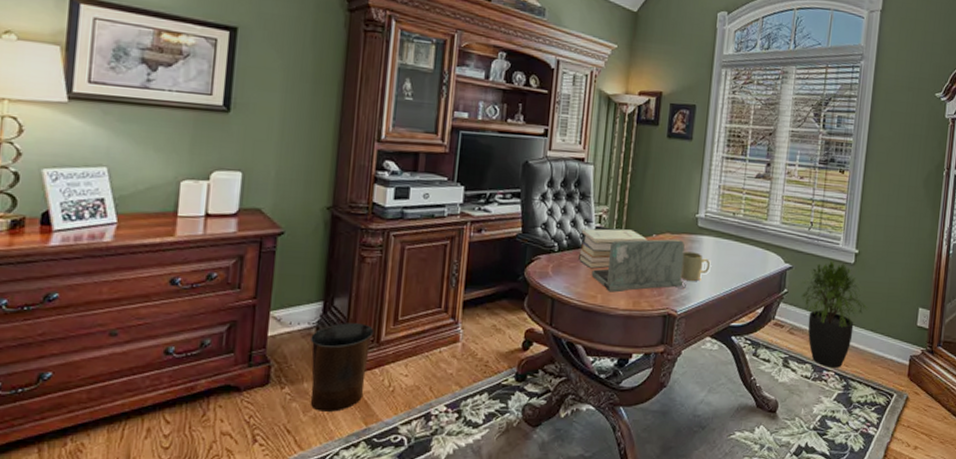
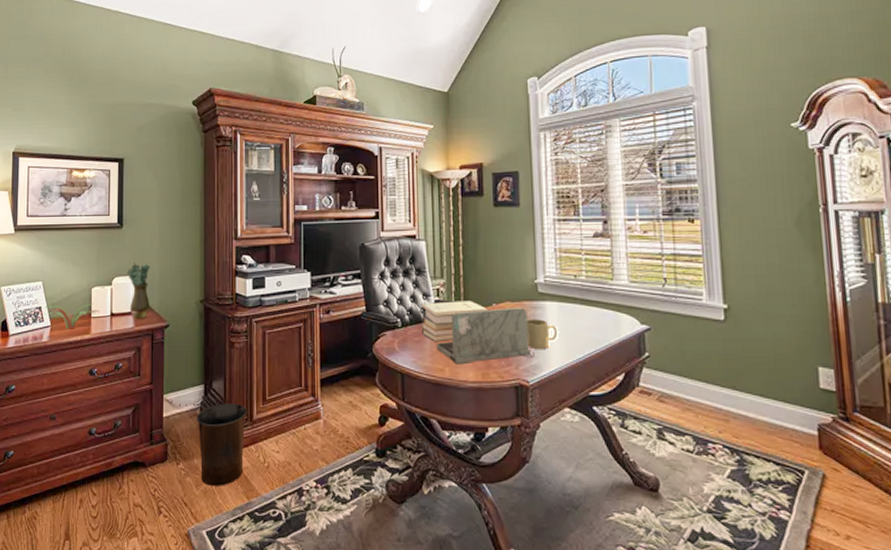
plant: none [110,197,190,229] -> present [45,303,100,329]
vase: none [231,155,264,223] -> present [126,262,151,319]
potted plant: present [800,260,869,368] -> none [665,318,753,440]

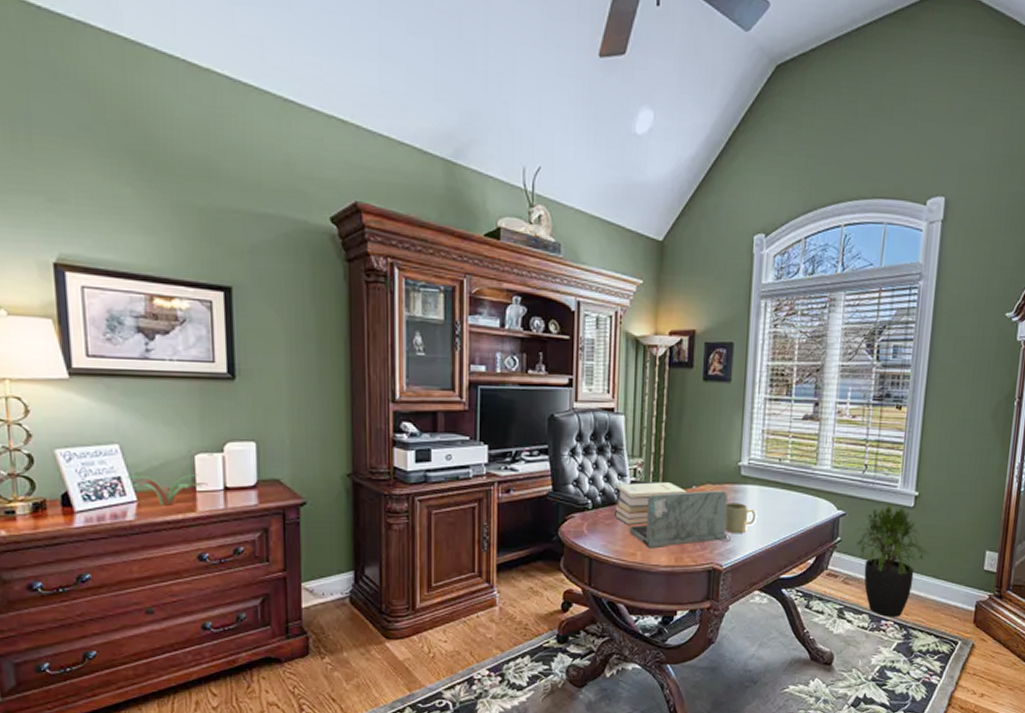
vase: present [126,262,151,319] -> none [243,424,280,495]
waste bin: present [197,403,247,486] -> none [345,591,409,679]
potted plant: none [665,318,753,440] -> present [855,504,931,617]

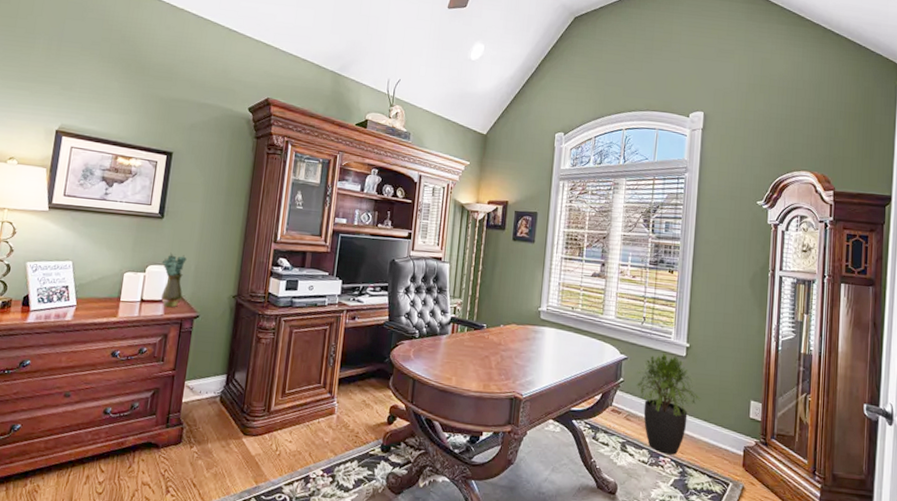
plant: present [127,473,208,506] -> none [73,285,130,311]
vase: none [243,424,280,495] -> present [160,252,187,308]
books: present [613,482,687,525] -> none [435,318,496,354]
laptop: present [629,489,731,549] -> none [447,329,530,375]
mug: present [724,503,757,533] -> none [525,341,552,368]

